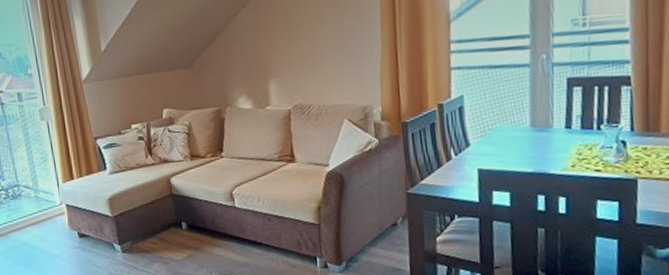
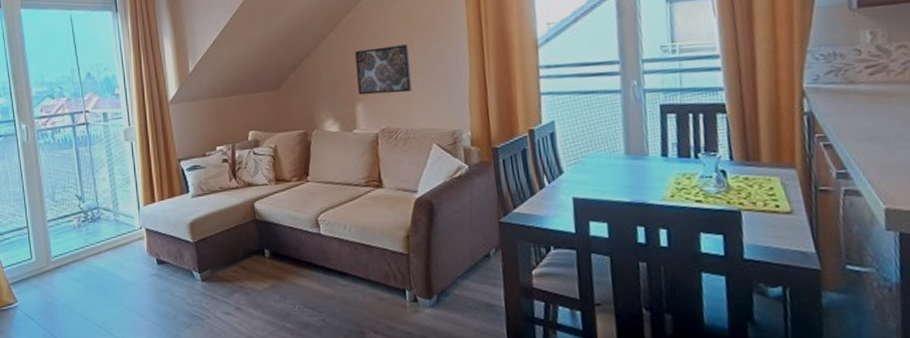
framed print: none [267,20,324,73] -> present [355,44,412,96]

